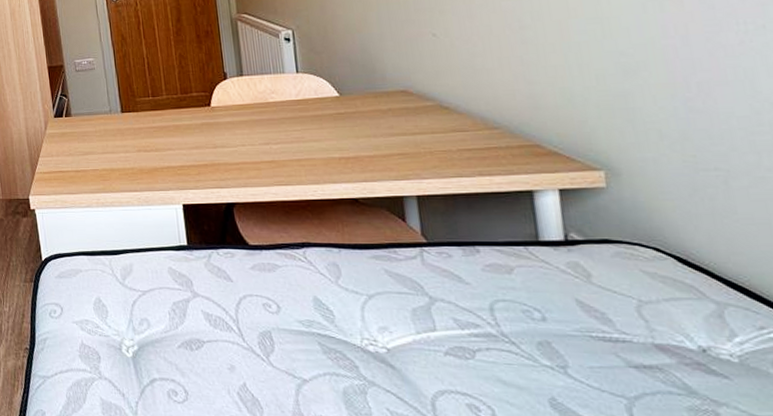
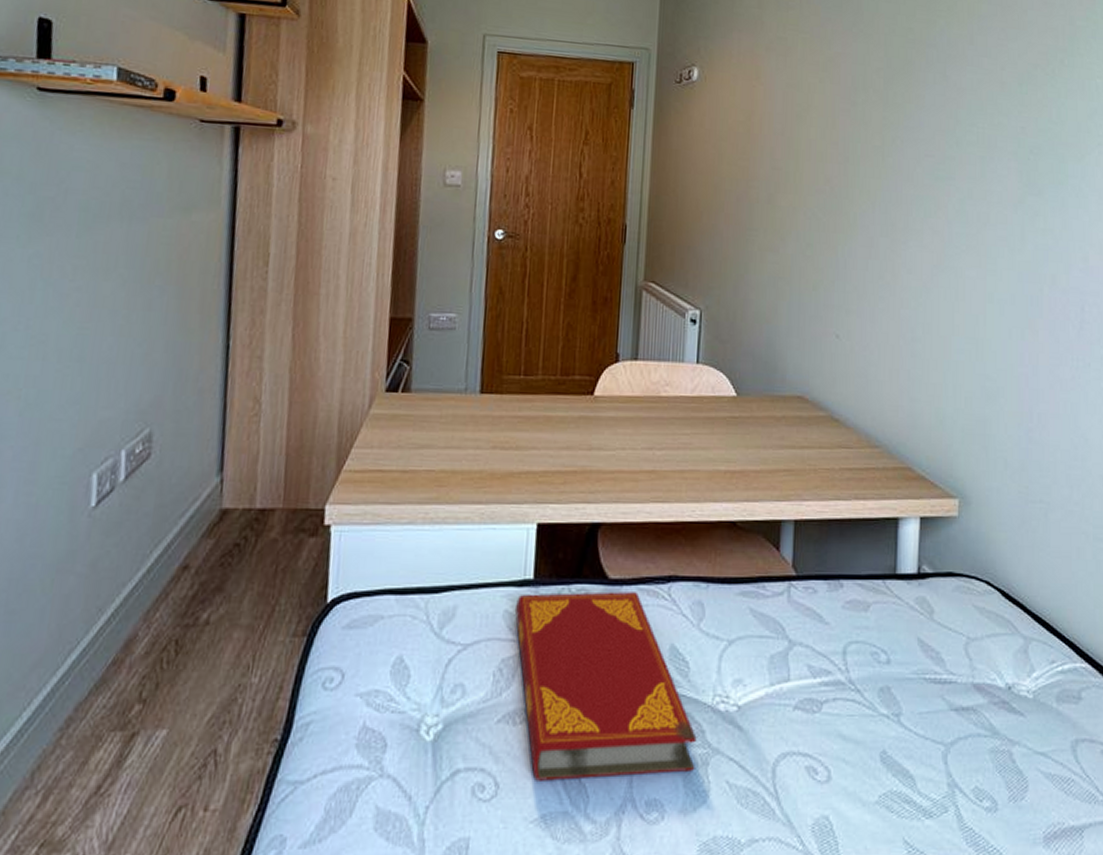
hardback book: none [177,255,355,398] -> present [515,591,697,781]

